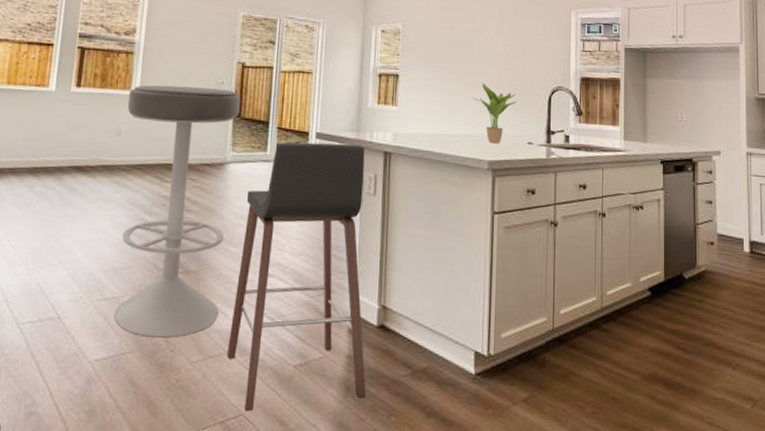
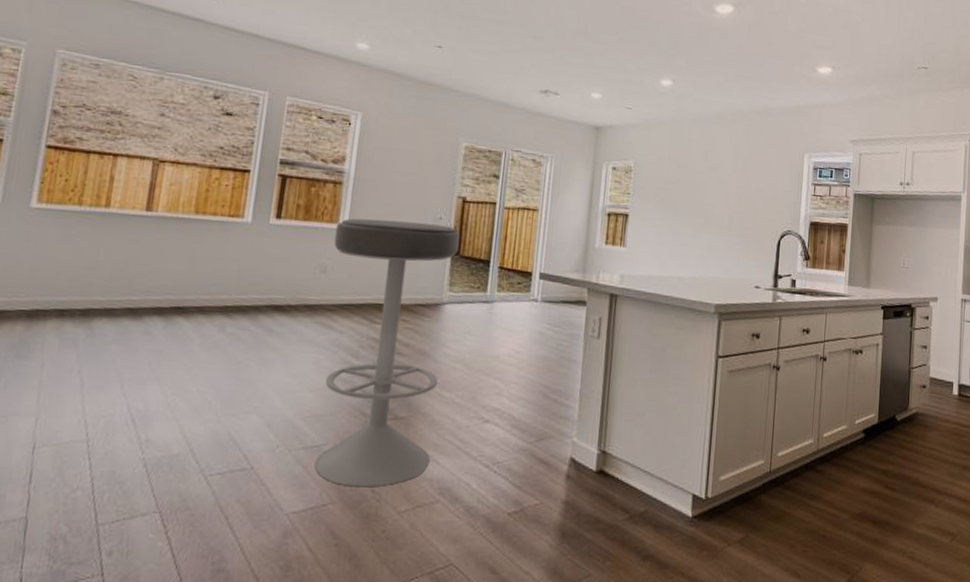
bar stool: present [227,142,366,412] -> none [437,282,591,561]
potted plant: present [472,83,516,144] -> none [701,225,746,287]

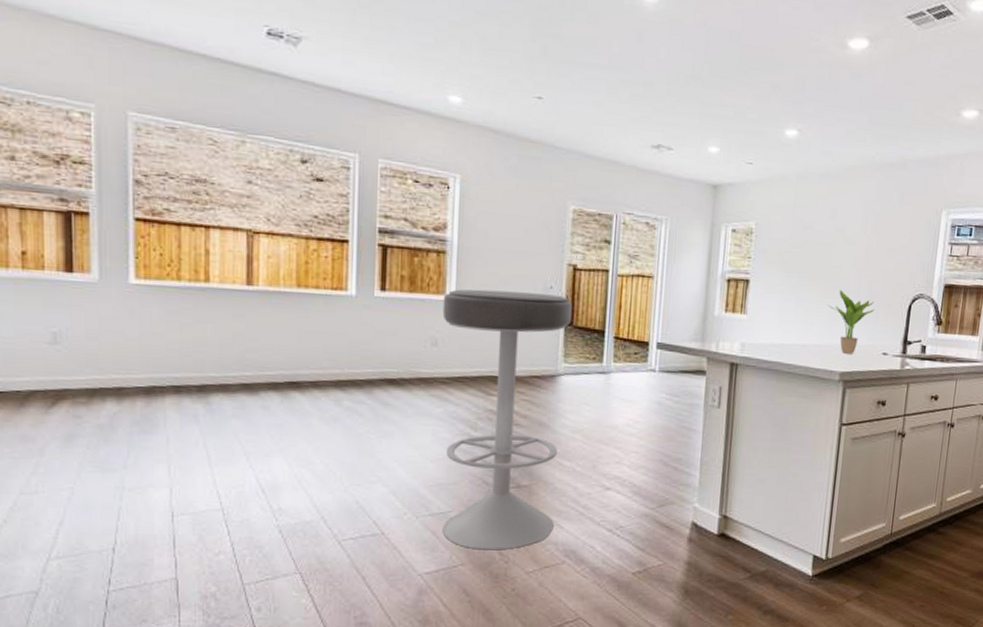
potted plant: none [701,225,746,287] -> present [827,290,874,354]

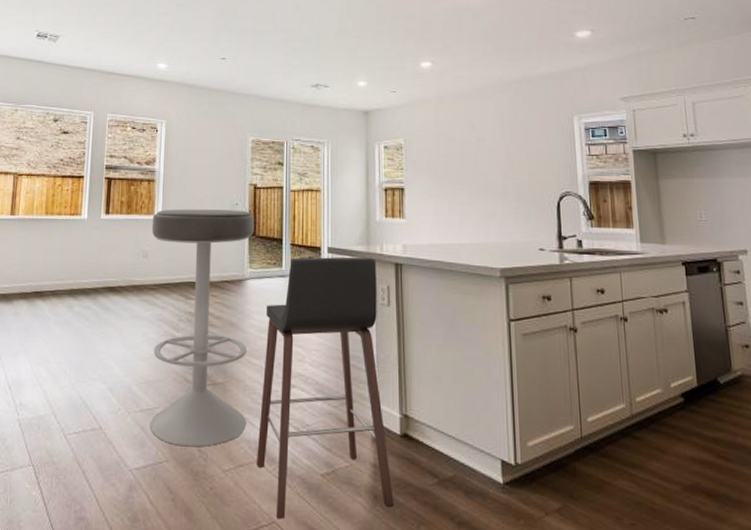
bar stool: none [564,353,710,616] -> present [257,257,394,520]
potted plant: present [827,290,874,354] -> none [478,192,524,251]

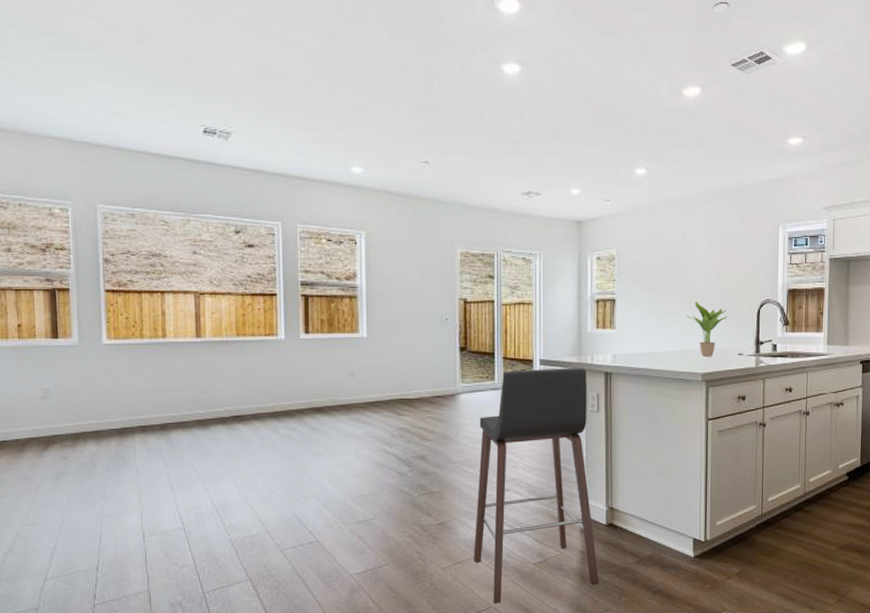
bar stool: present [150,209,255,447] -> none [357,325,466,551]
potted plant: none [478,192,524,251] -> present [685,302,727,357]

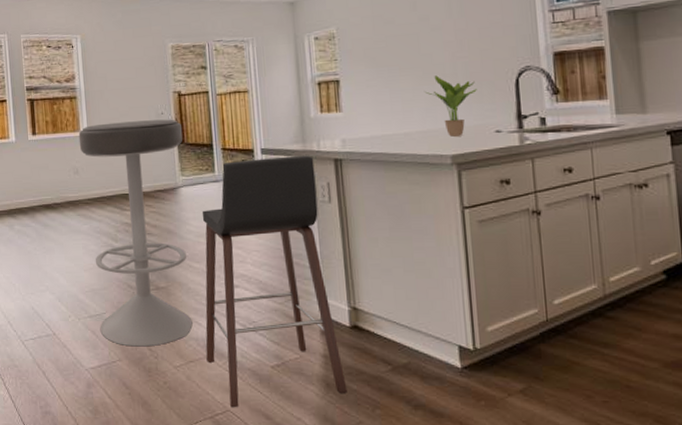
bar stool: none [357,325,466,551] -> present [78,119,193,347]

